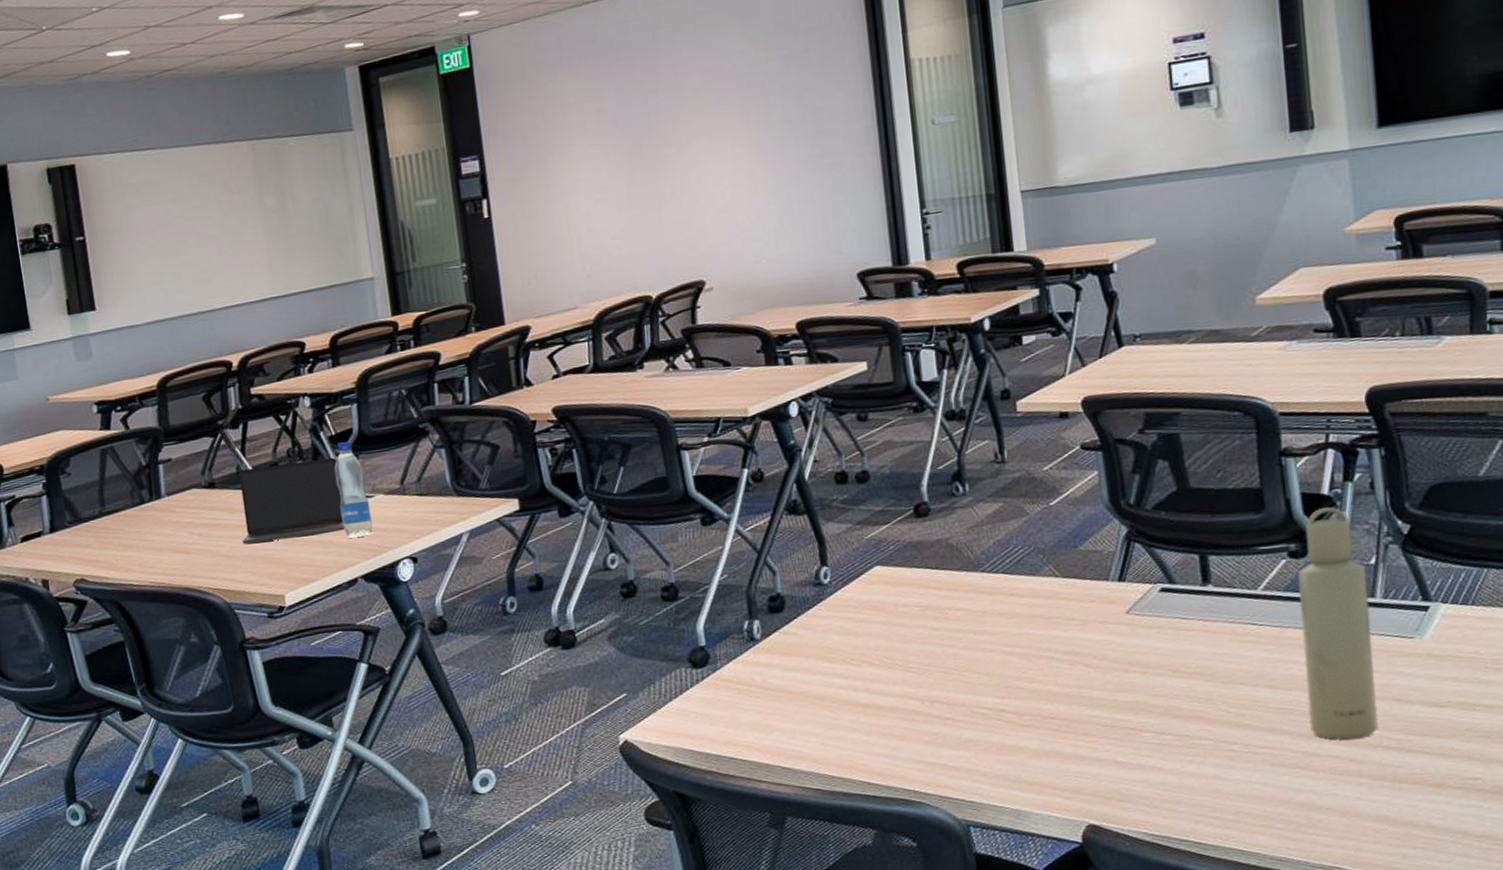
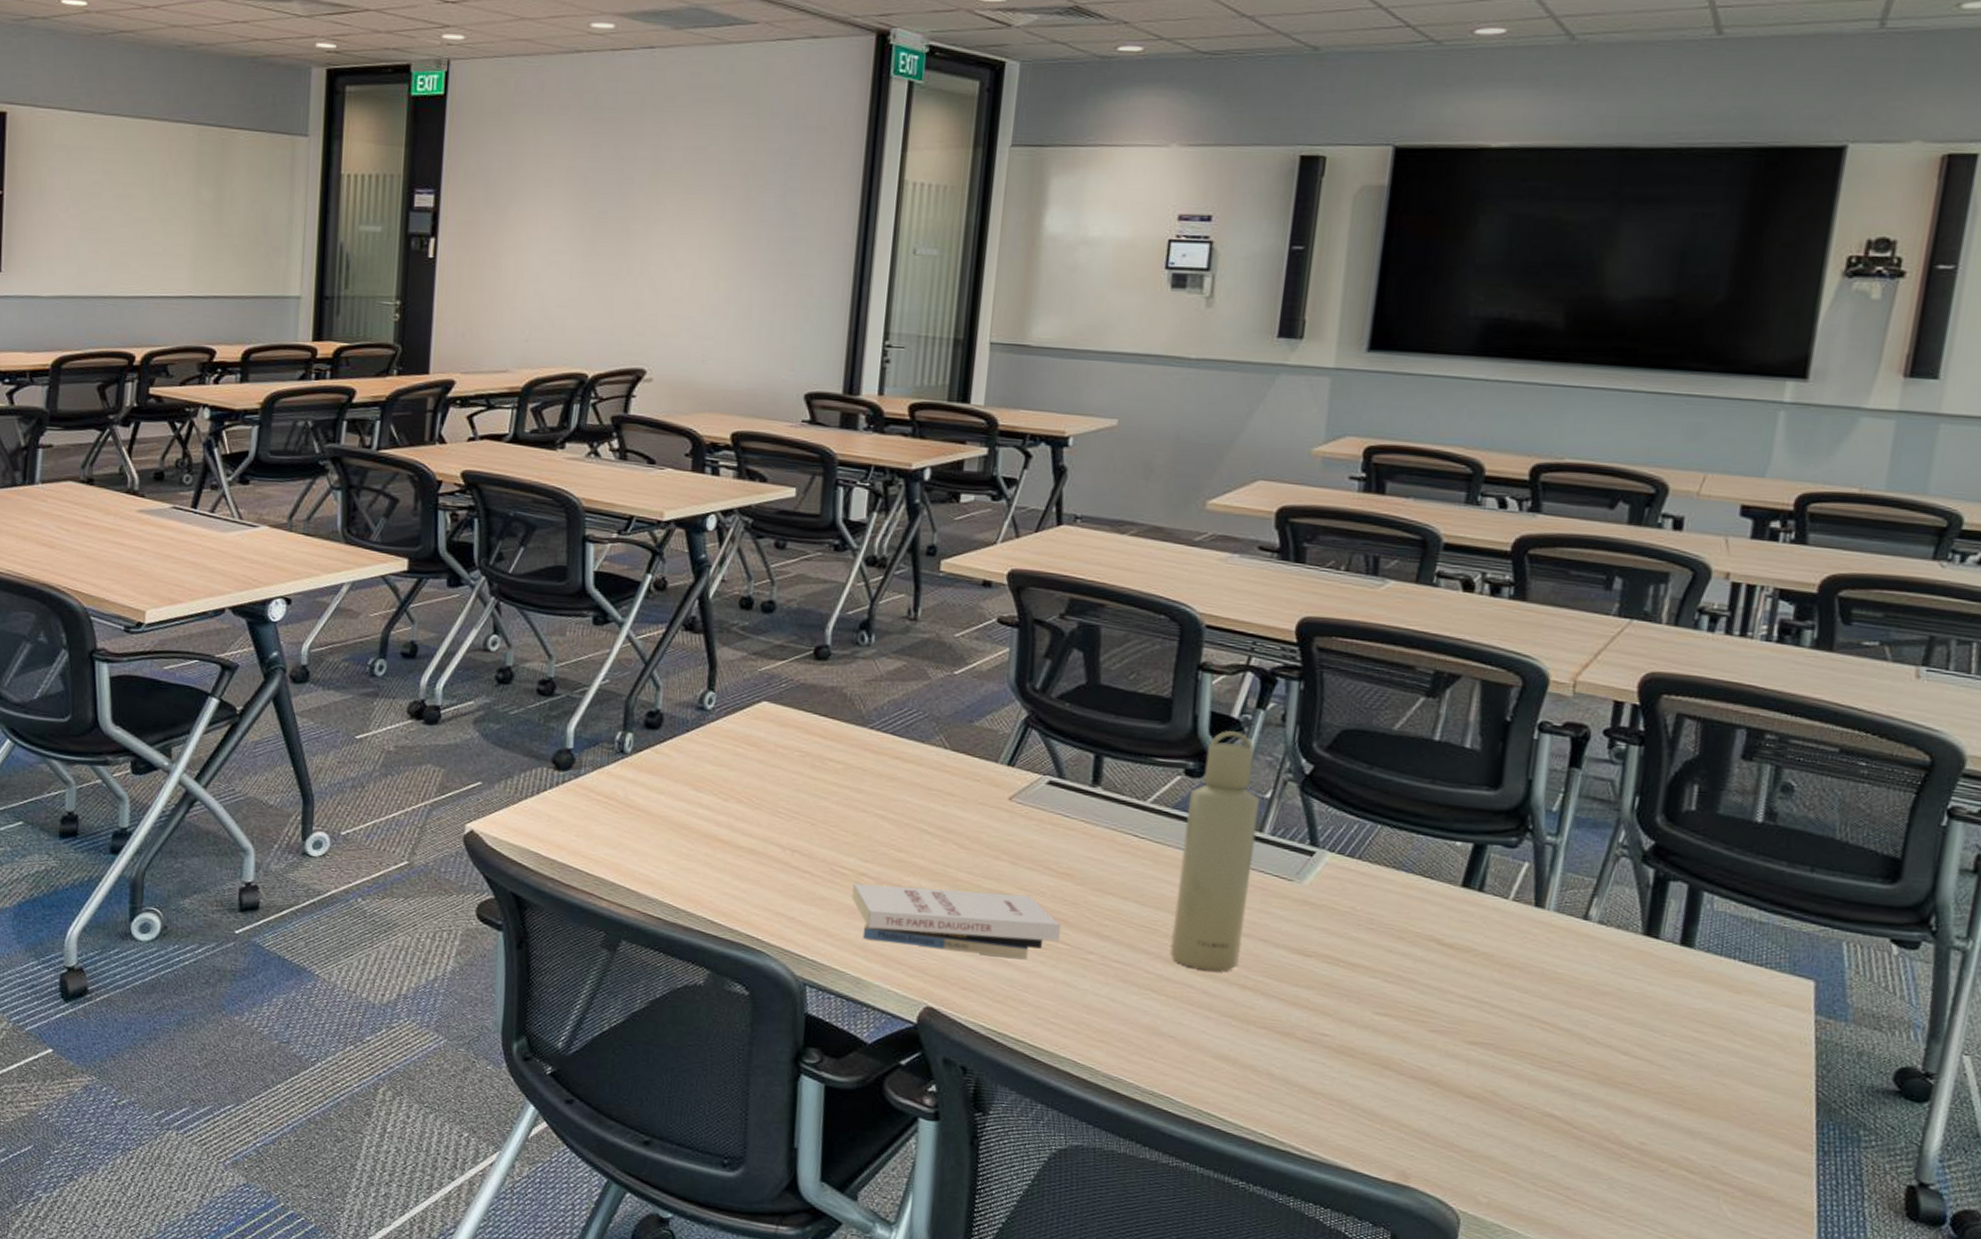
laptop: present [239,458,345,545] -> none [111,471,226,556]
bottle: present [334,441,373,538] -> none [220,463,253,567]
books: none [995,700,1202,772] -> present [851,883,1061,960]

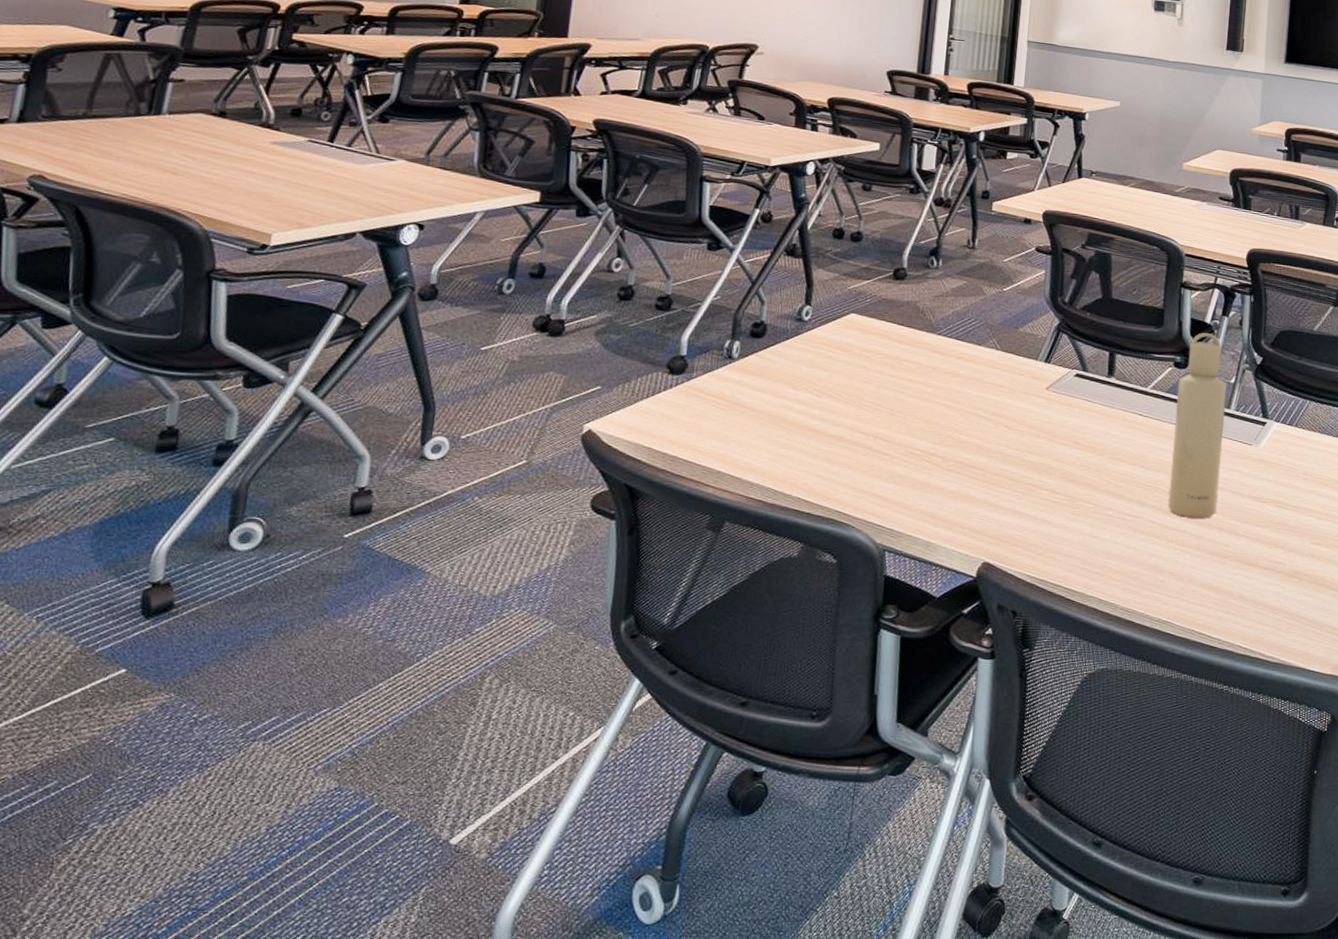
books: present [851,883,1061,960] -> none [923,461,1087,518]

